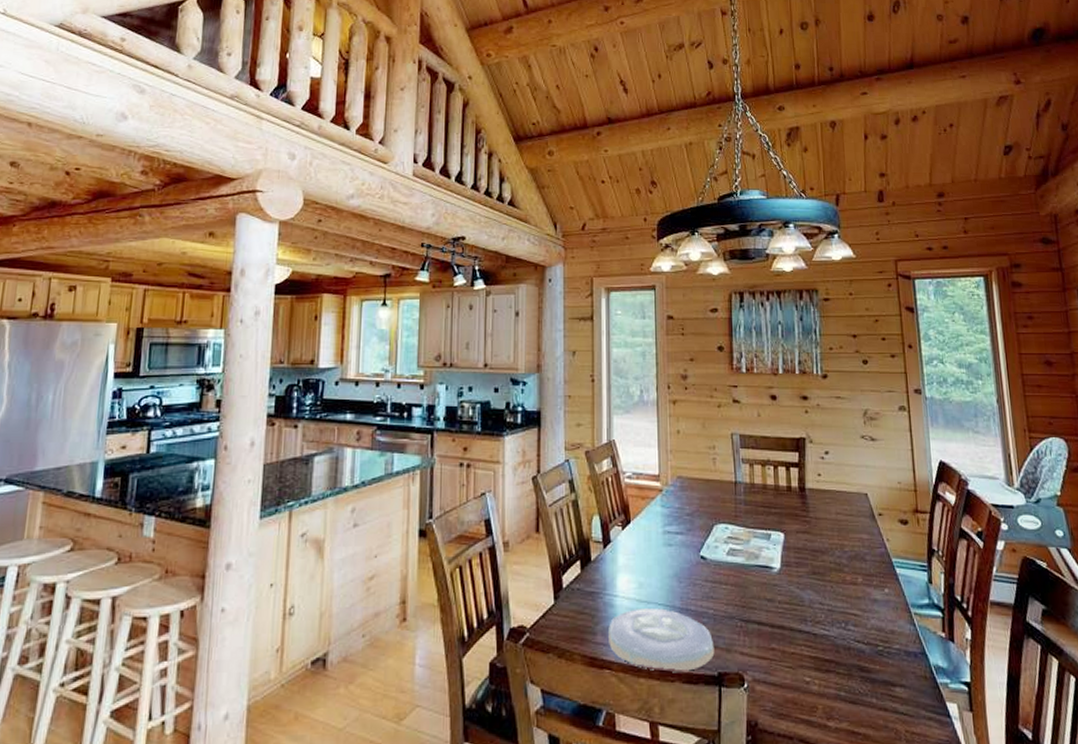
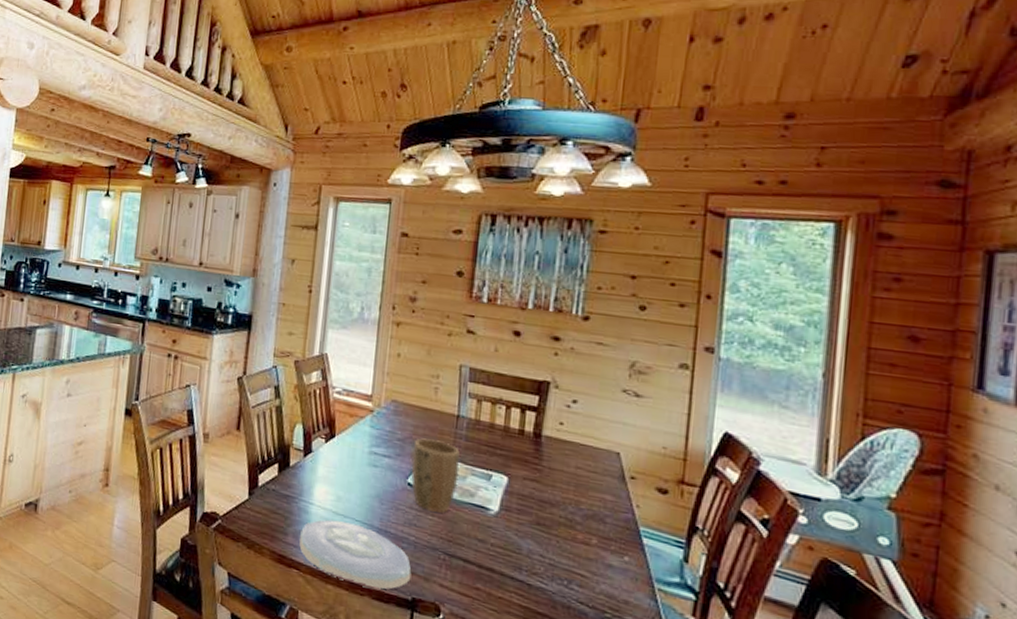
plant pot: none [701,509,744,580] -> present [411,438,461,513]

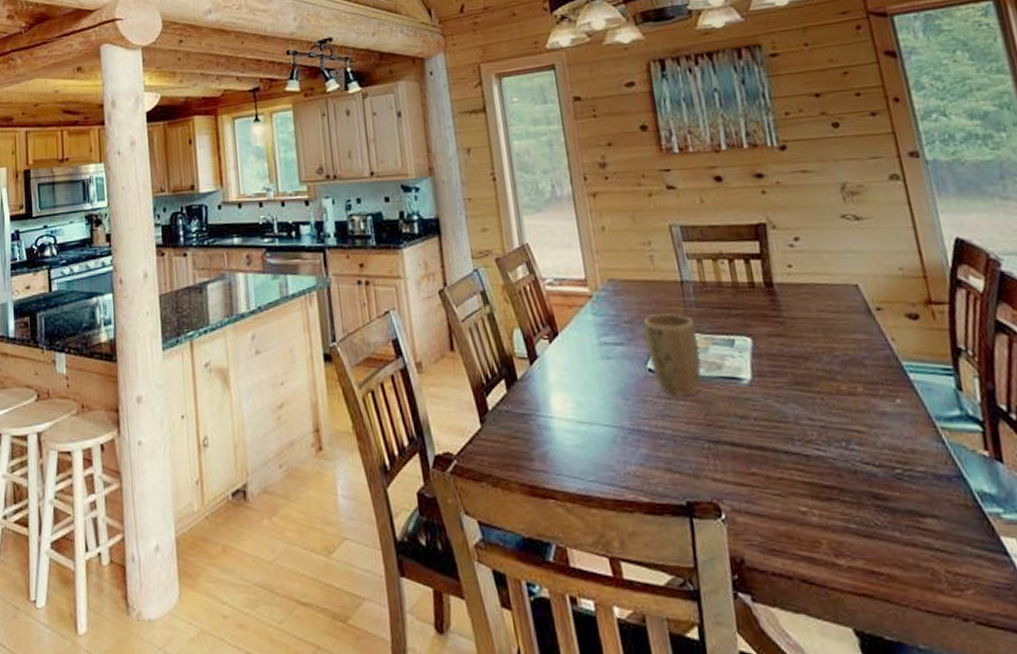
plate: present [299,519,412,590] -> none [547,429,680,503]

